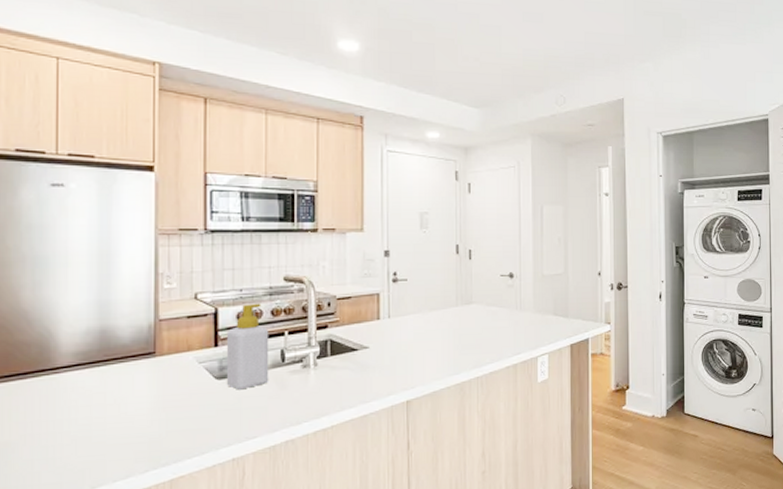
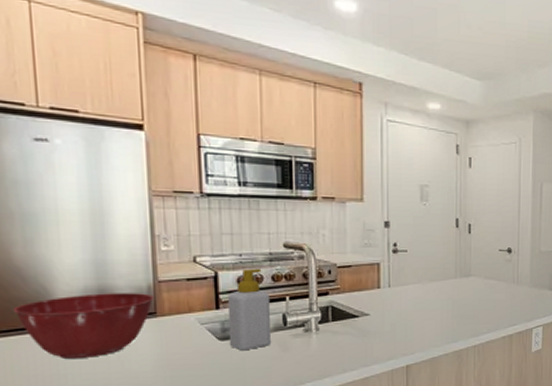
mixing bowl: none [16,332,154,403] -> present [13,293,154,358]

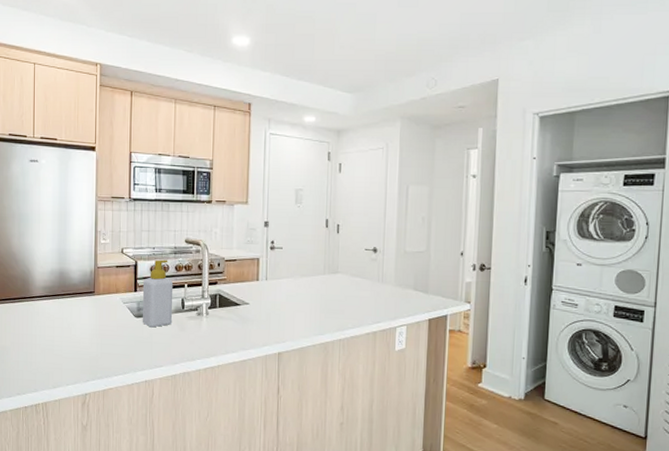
mixing bowl: present [13,293,154,358] -> none [9,274,94,324]

